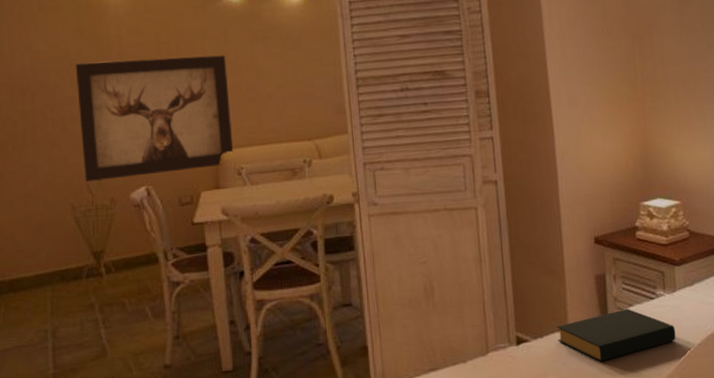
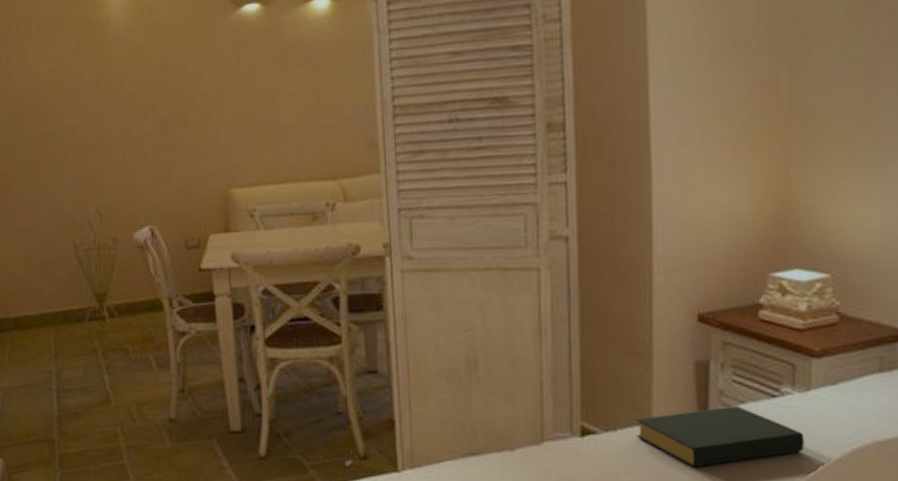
wall art: present [75,55,234,182] -> none [75,77,246,218]

